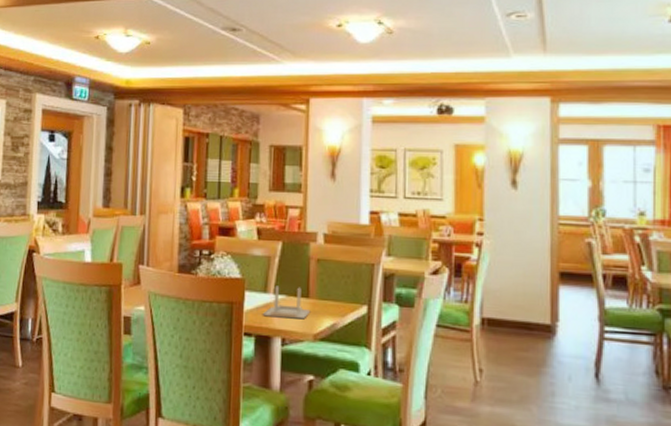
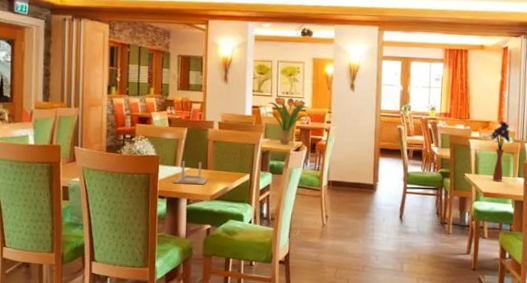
flower arrangement: none [390,199,449,266] -> present [266,97,308,145]

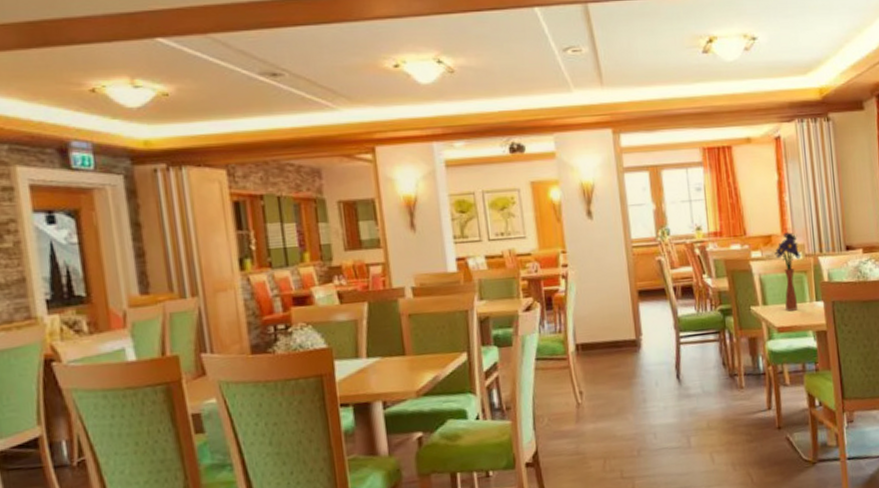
napkin holder: present [172,161,209,185] -> none [357,346,410,383]
flower arrangement: present [266,97,308,145] -> none [477,239,535,305]

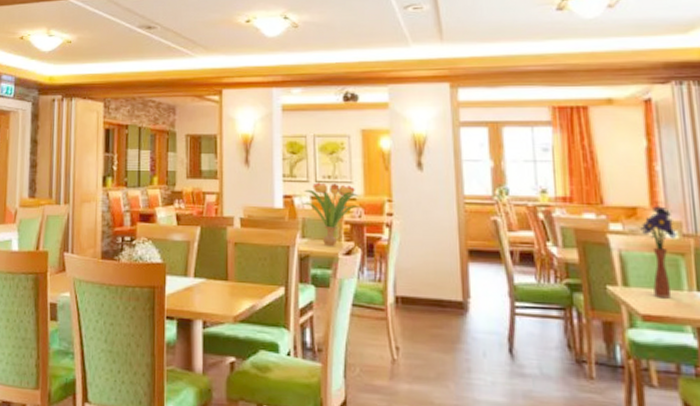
flower arrangement: none [477,239,535,305] -> present [303,182,360,247]

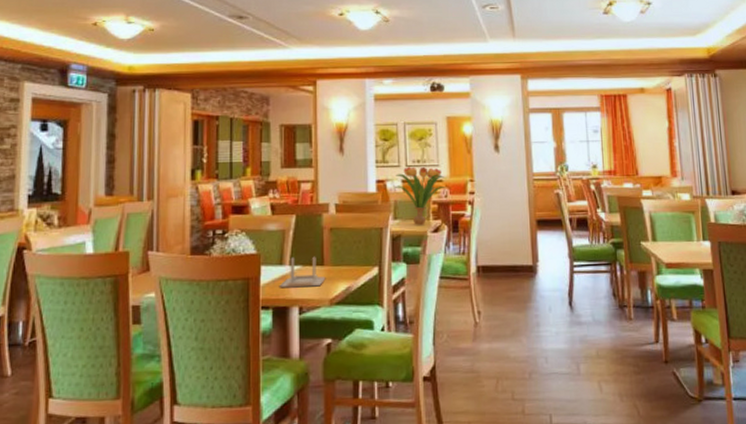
napkin holder: none [183,269,230,302] -> present [279,256,326,288]
flower arrangement: present [640,206,678,299] -> none [664,174,690,249]

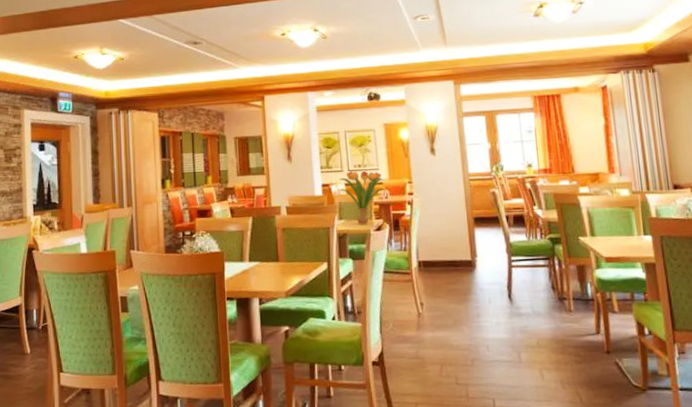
napkin holder: present [279,256,326,288] -> none [240,253,281,282]

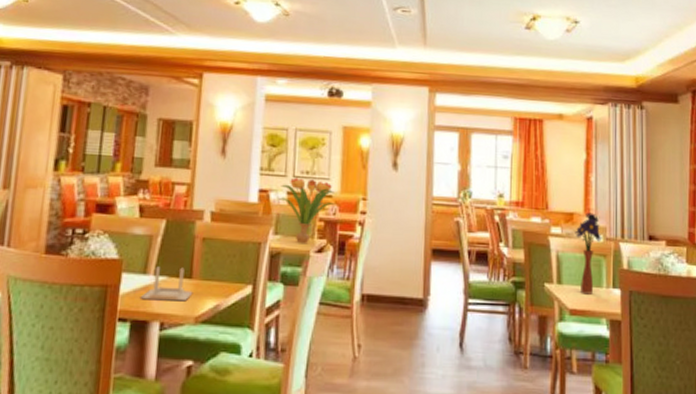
napkin holder: none [240,253,281,282] -> present [139,266,193,302]
flower arrangement: none [602,171,629,243] -> present [575,212,602,295]

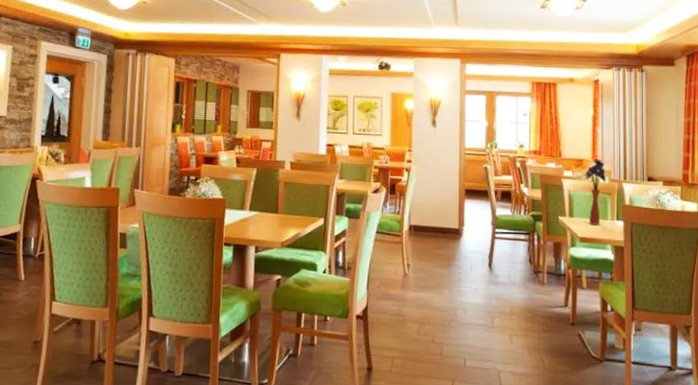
napkin holder: present [139,266,193,302] -> none [239,204,279,231]
flower arrangement: present [278,177,335,244] -> none [342,134,387,187]

